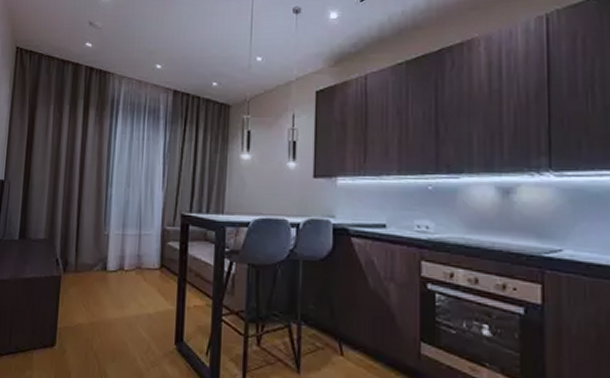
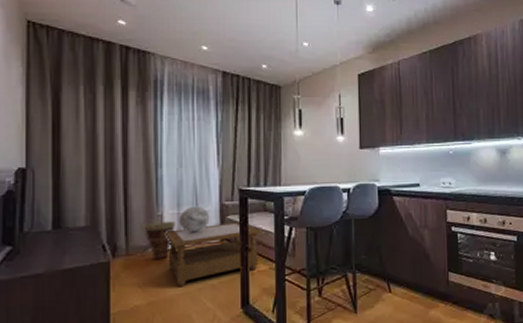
basket: none [78,238,120,281] -> present [128,220,175,260]
coffee table: none [109,249,200,312] -> present [164,222,261,288]
decorative globe: none [122,228,152,256] -> present [178,206,210,233]

